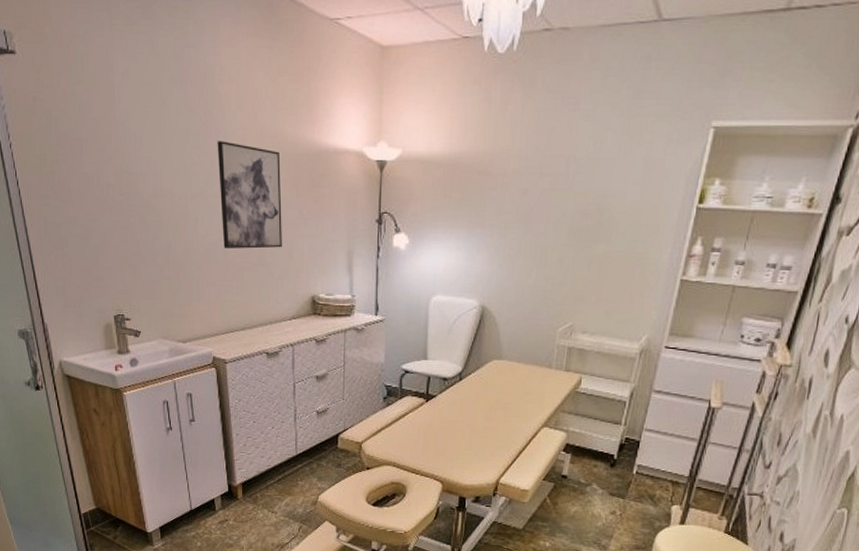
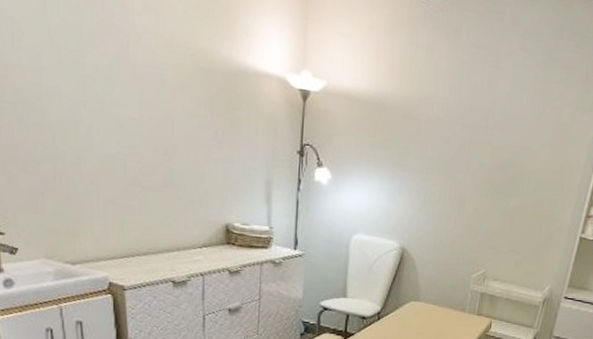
wall art: present [217,141,282,249] -> none [117,42,194,170]

